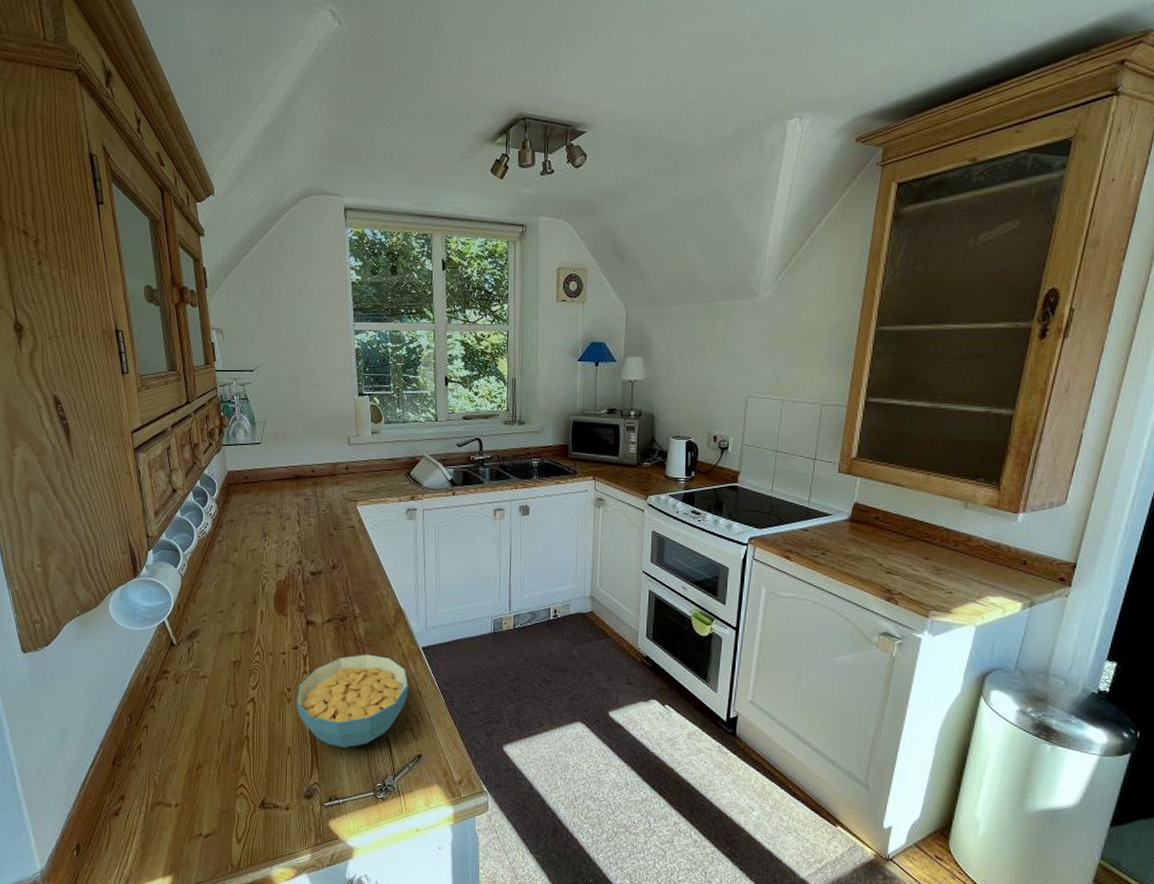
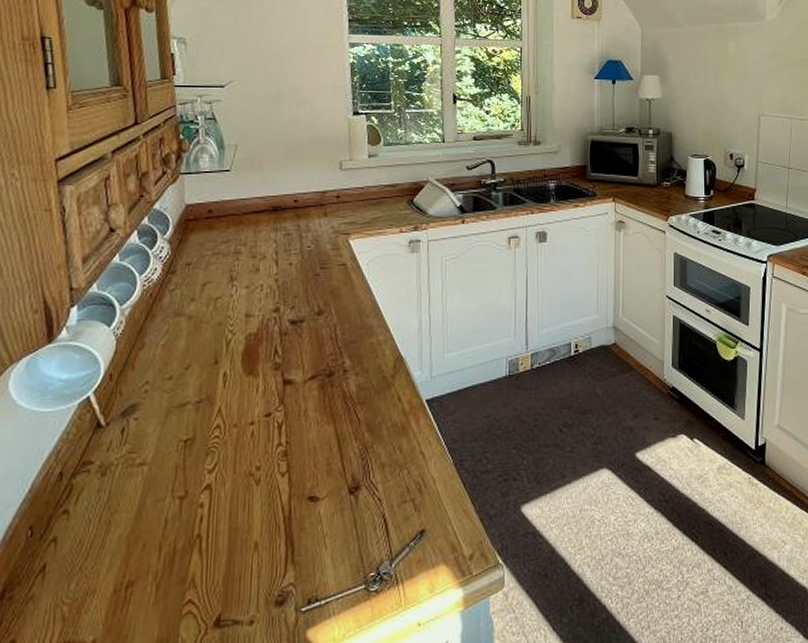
cereal bowl: present [296,654,409,748] -> none [266,414,410,534]

